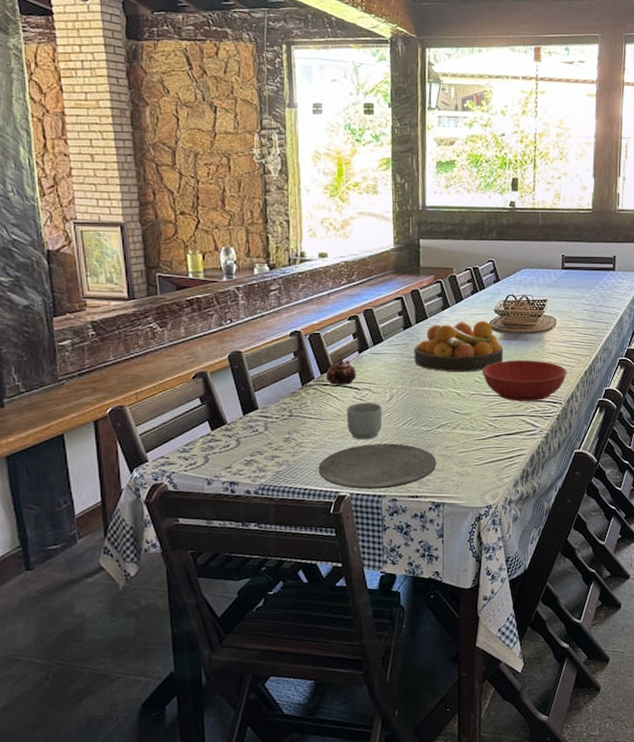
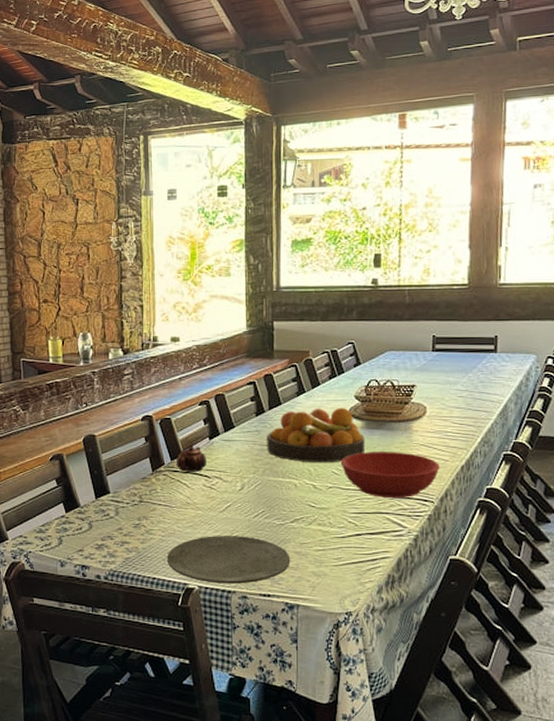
mug: present [346,402,383,440] -> none [196,491,233,531]

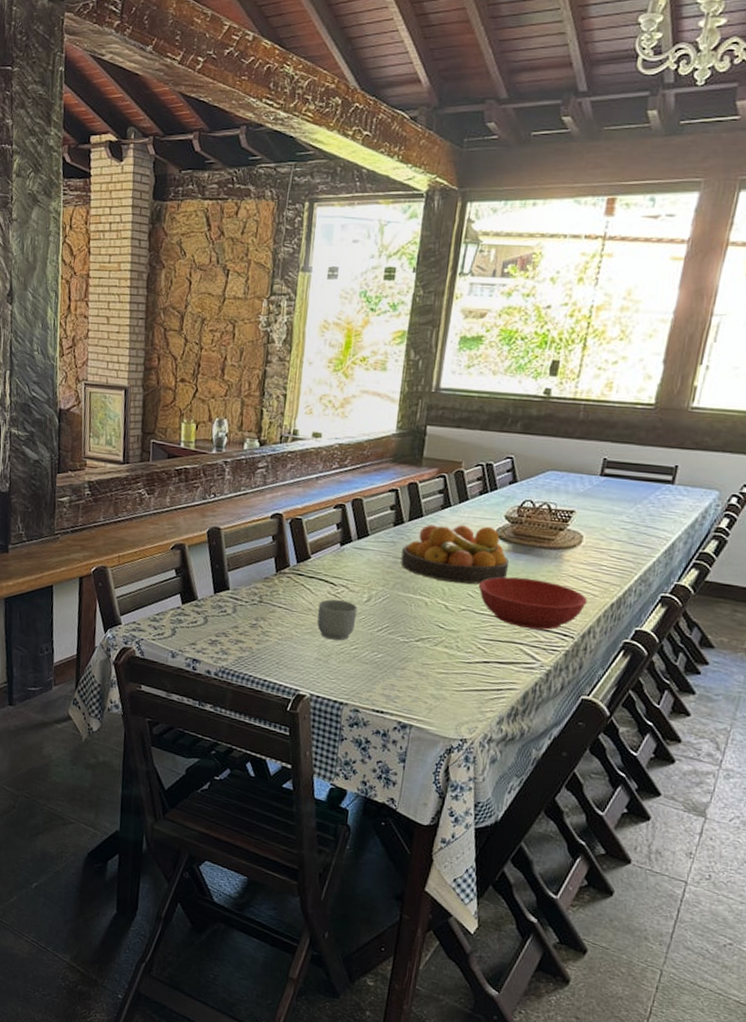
plate: present [167,536,291,584] -> none [280,645,410,698]
teapot: present [176,444,206,472] -> none [301,548,335,578]
mug: none [196,491,233,531] -> present [317,599,358,641]

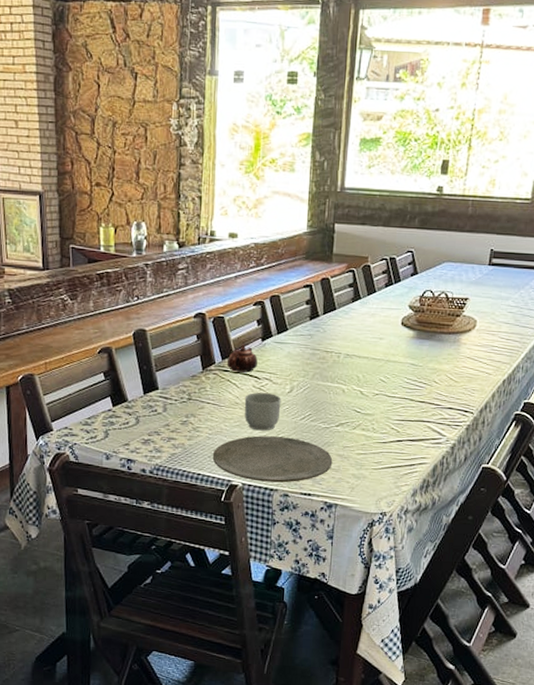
plate: none [280,645,410,698] -> present [212,436,333,483]
teapot: none [301,548,335,578] -> present [226,344,258,373]
fruit bowl: present [400,524,510,585] -> none [318,316,415,371]
bowl: present [478,576,588,630] -> none [389,361,483,408]

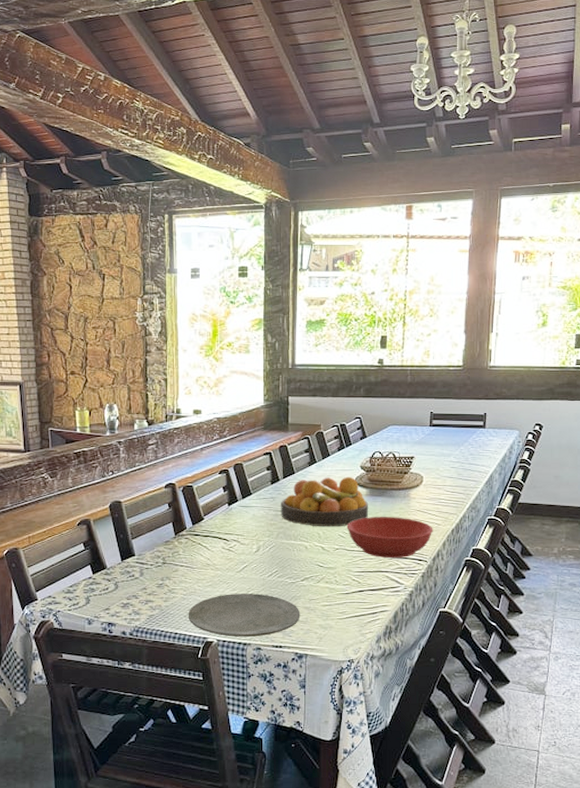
teapot: present [226,344,258,373] -> none [197,509,225,536]
mug: present [244,392,281,431] -> none [215,553,249,589]
fruit bowl: none [318,316,415,371] -> present [281,476,369,527]
bowl: none [389,361,483,408] -> present [346,517,433,559]

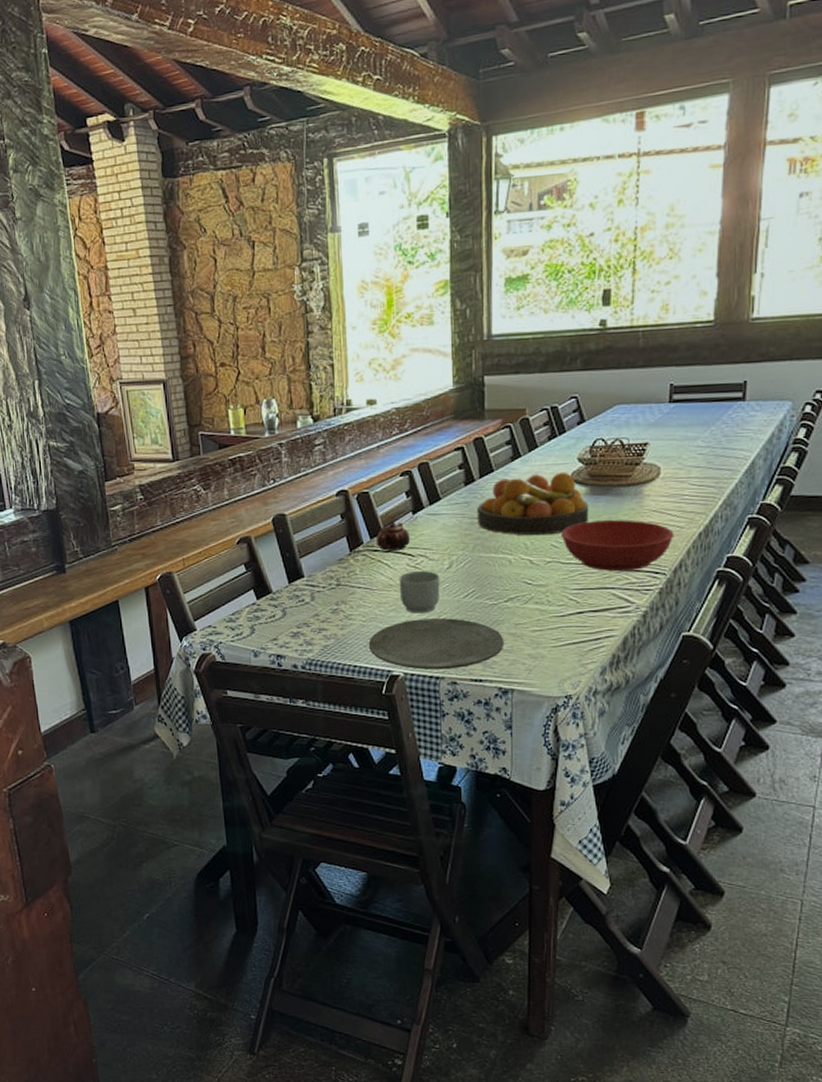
teapot: none [197,509,225,536] -> present [376,519,410,551]
mug: none [215,553,249,589] -> present [399,570,440,614]

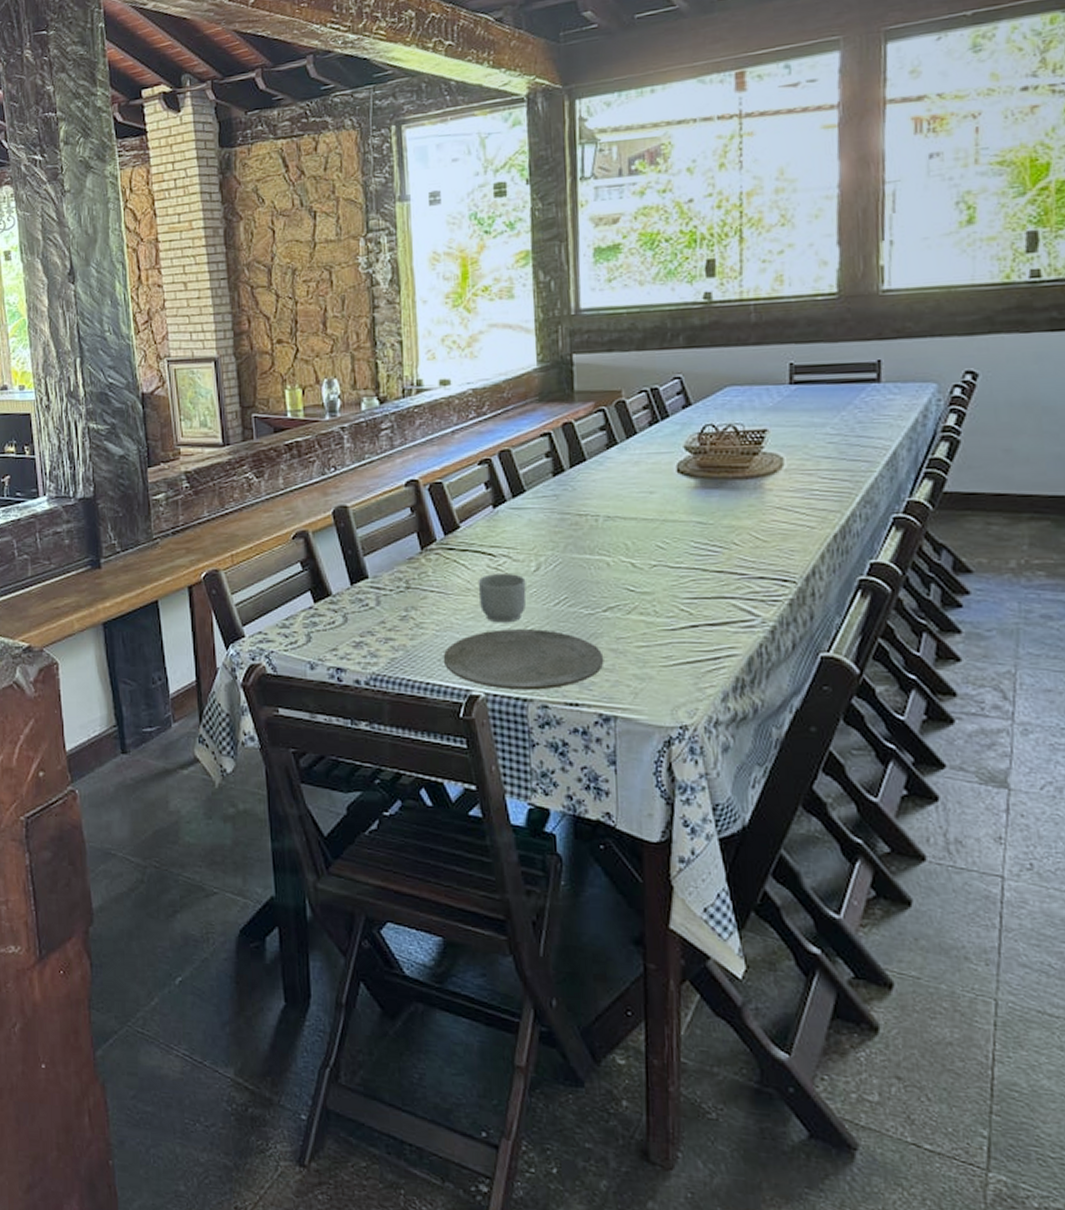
teapot: present [376,519,410,551] -> none [451,514,490,550]
fruit bowl: present [477,471,589,536] -> none [568,461,701,535]
bowl: present [561,520,674,572] -> none [667,518,804,579]

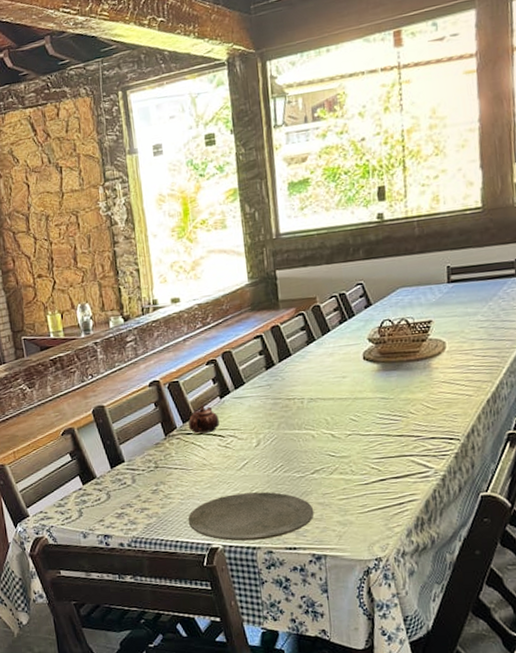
teapot: none [451,514,490,550] -> present [188,404,220,434]
mug: present [478,572,527,623] -> none [211,449,251,490]

